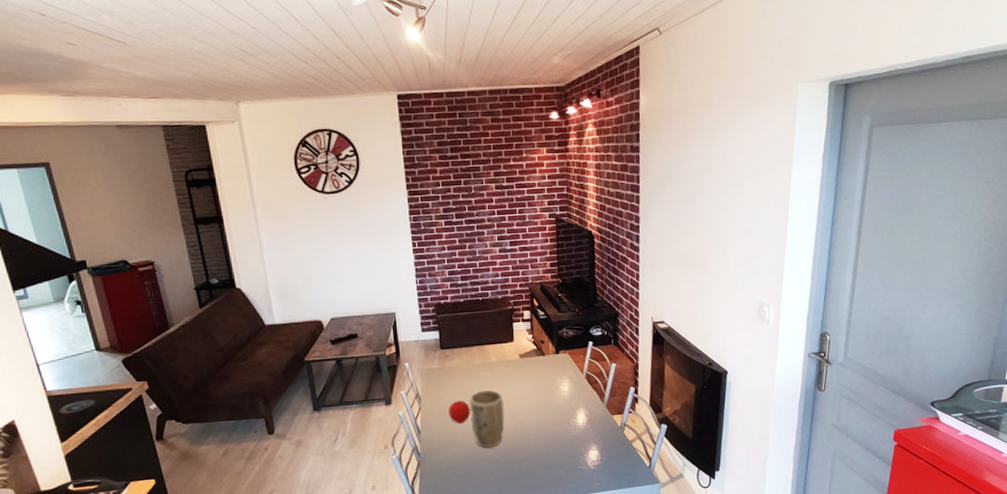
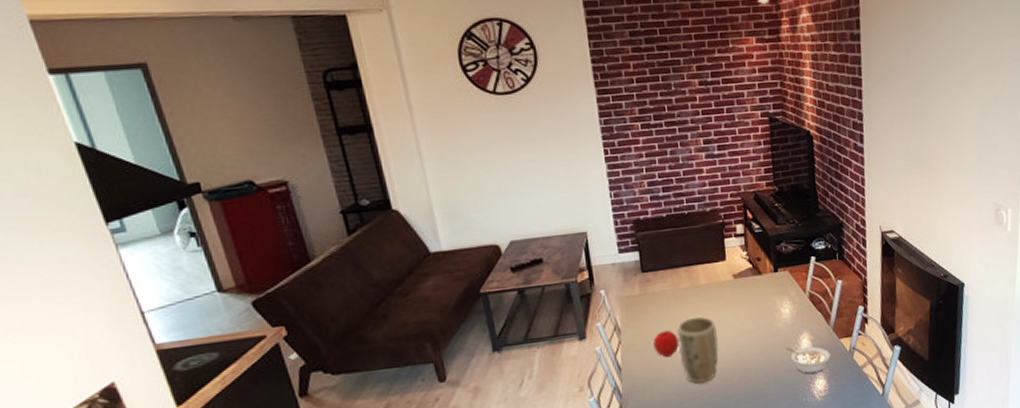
legume: none [564,420,604,446] -> present [787,346,831,375]

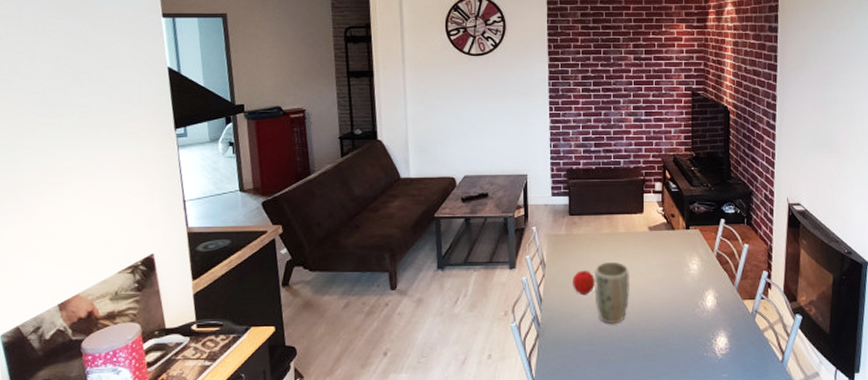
legume: present [787,346,831,375] -> none [692,301,734,330]

